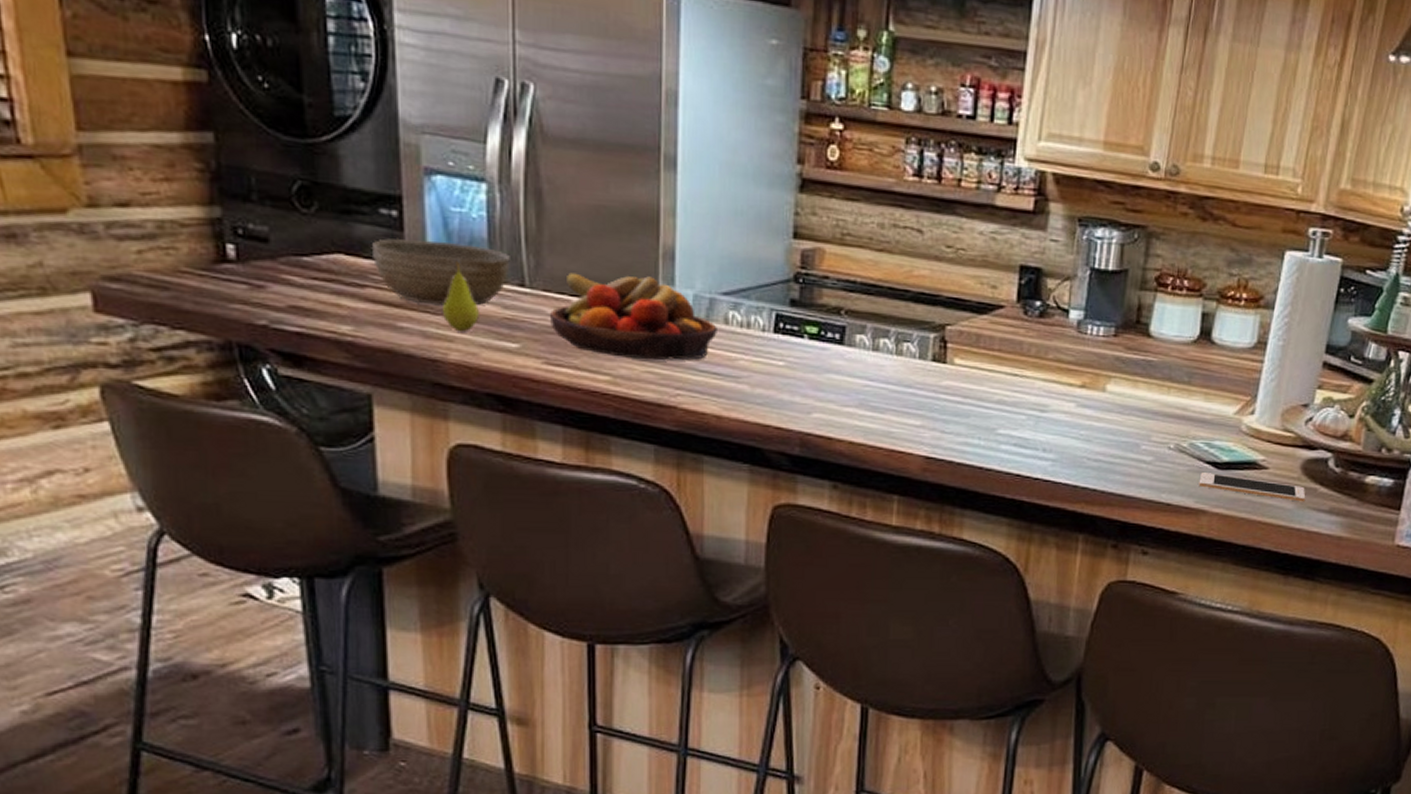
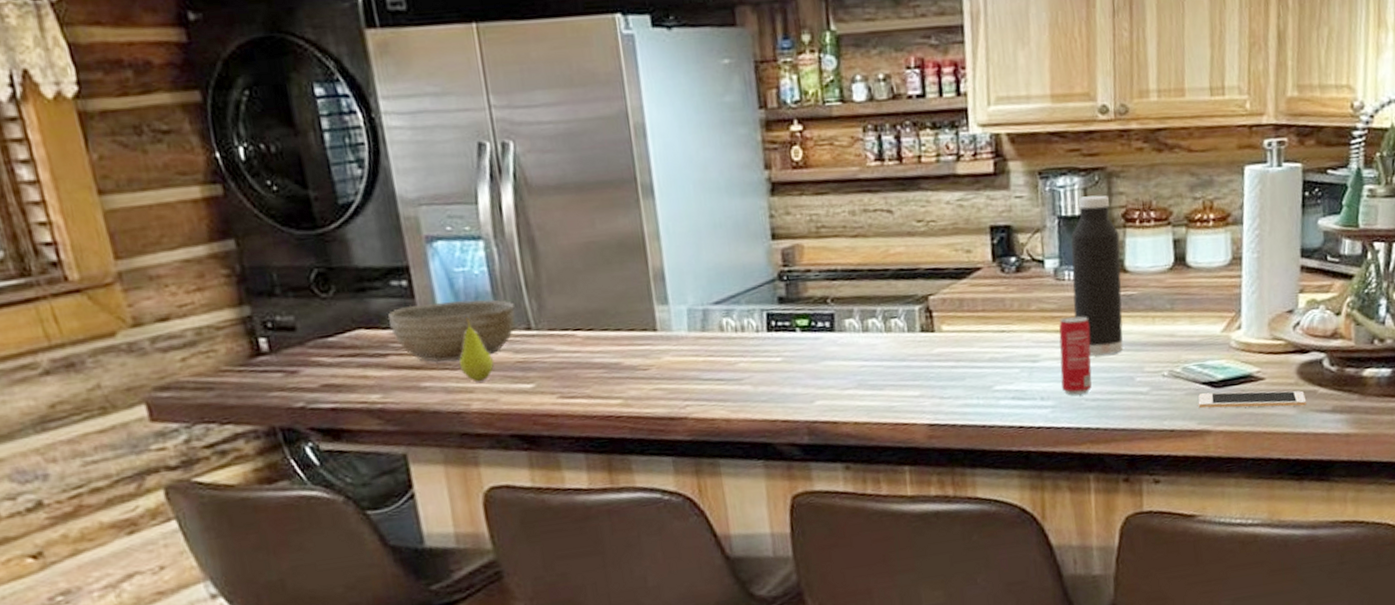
fruit bowl: present [550,272,717,361] -> none [558,299,715,380]
beverage can: none [1066,371,1104,453] -> present [1059,316,1092,395]
water bottle: none [1090,252,1149,418] -> present [1071,195,1124,356]

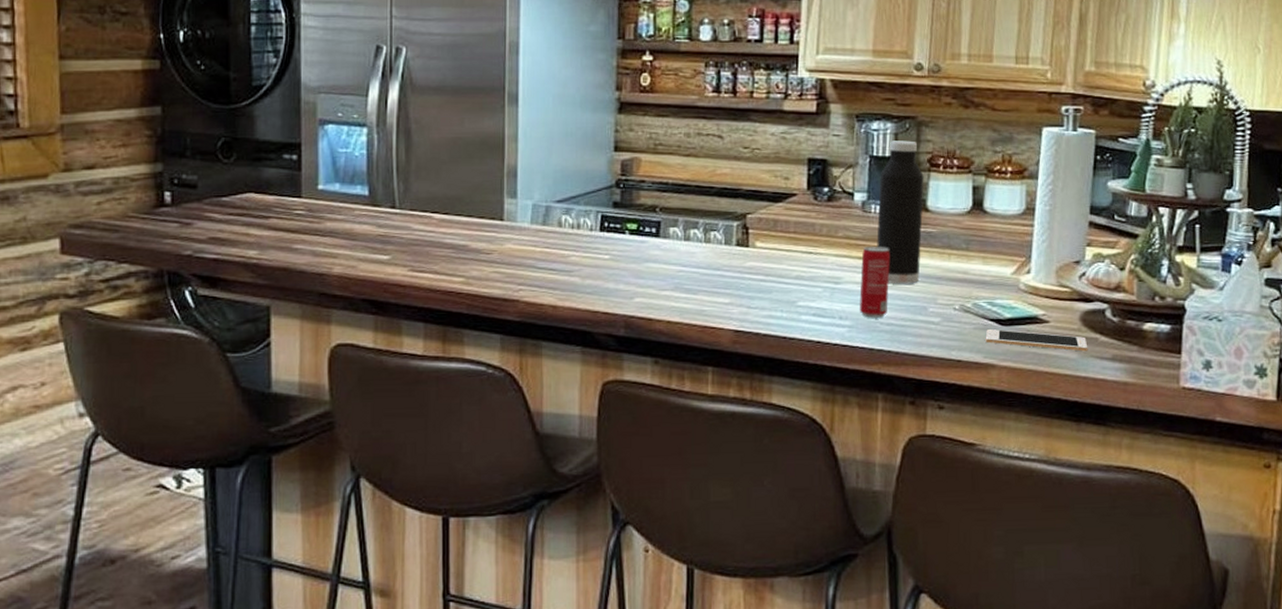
bowl: present [387,298,516,363] -> none [275,176,384,229]
fruit: present [459,317,494,383] -> none [330,192,358,250]

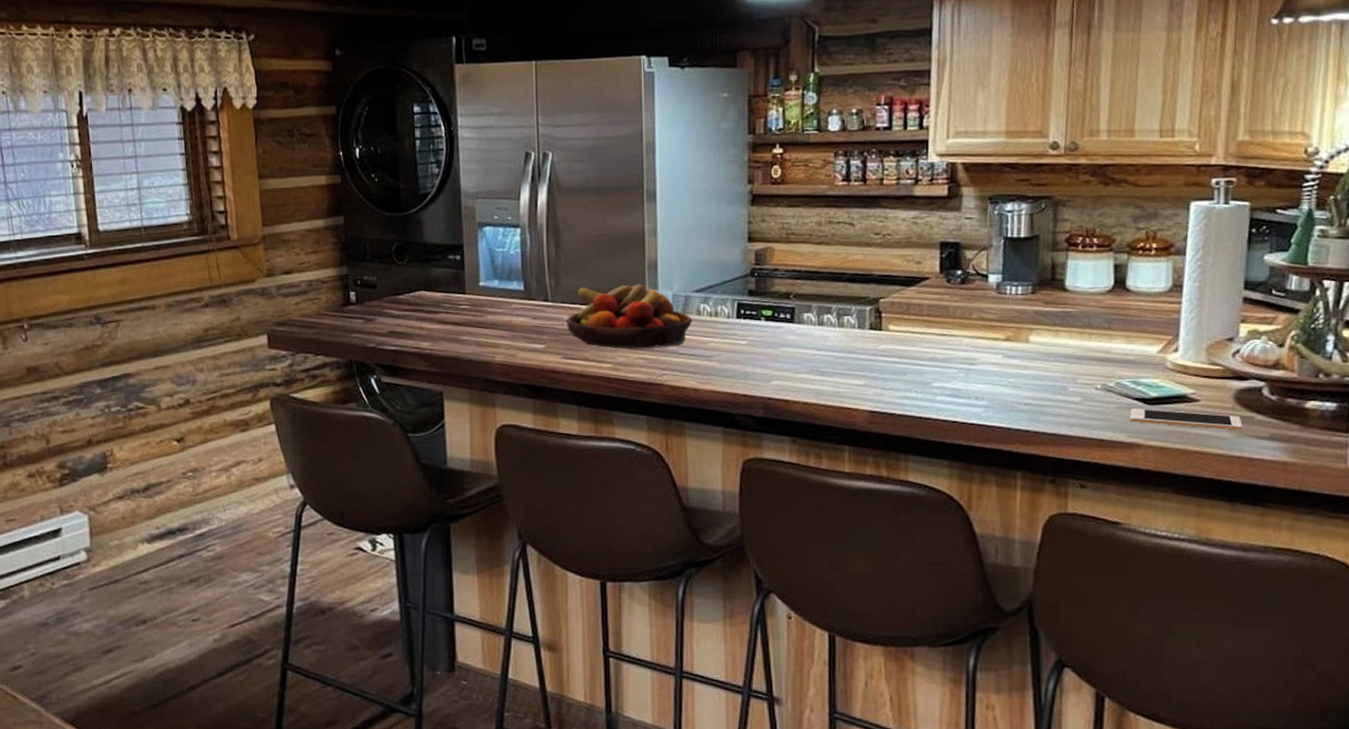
fruit bowl: none [416,192,552,262] -> present [567,284,692,349]
beverage can: present [860,246,890,318] -> none [996,326,1027,398]
water bottle: present [877,140,924,284] -> none [1012,220,1062,365]

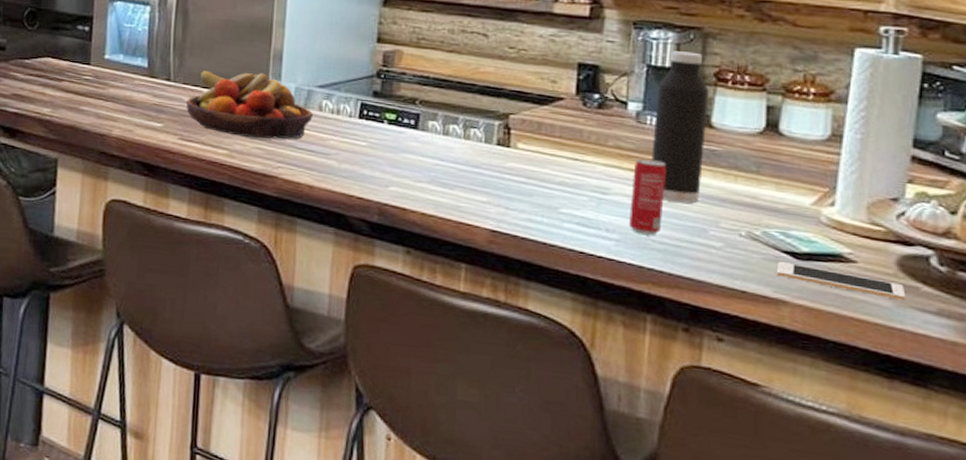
beverage can: none [996,326,1027,398] -> present [629,158,666,235]
water bottle: none [1012,220,1062,365] -> present [651,51,709,204]

